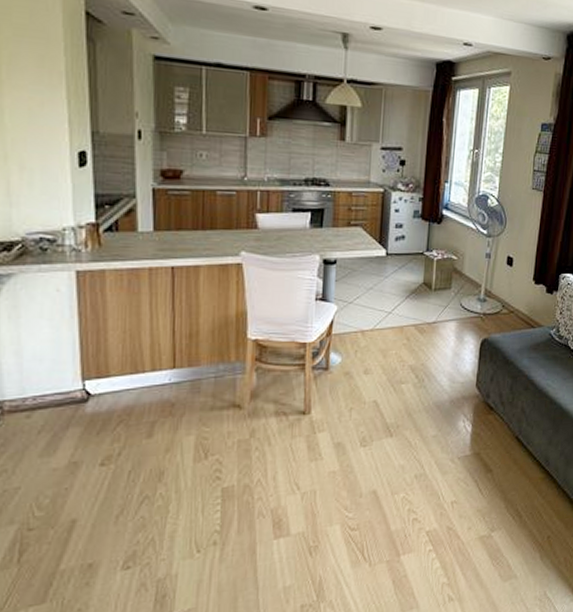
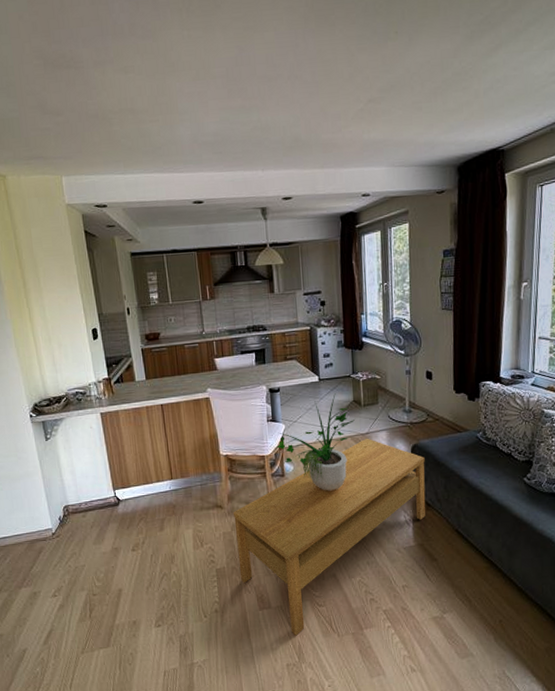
coffee table: none [253,328,494,569] -> present [233,438,426,636]
potted plant: none [323,272,422,390] -> present [276,393,355,491]

